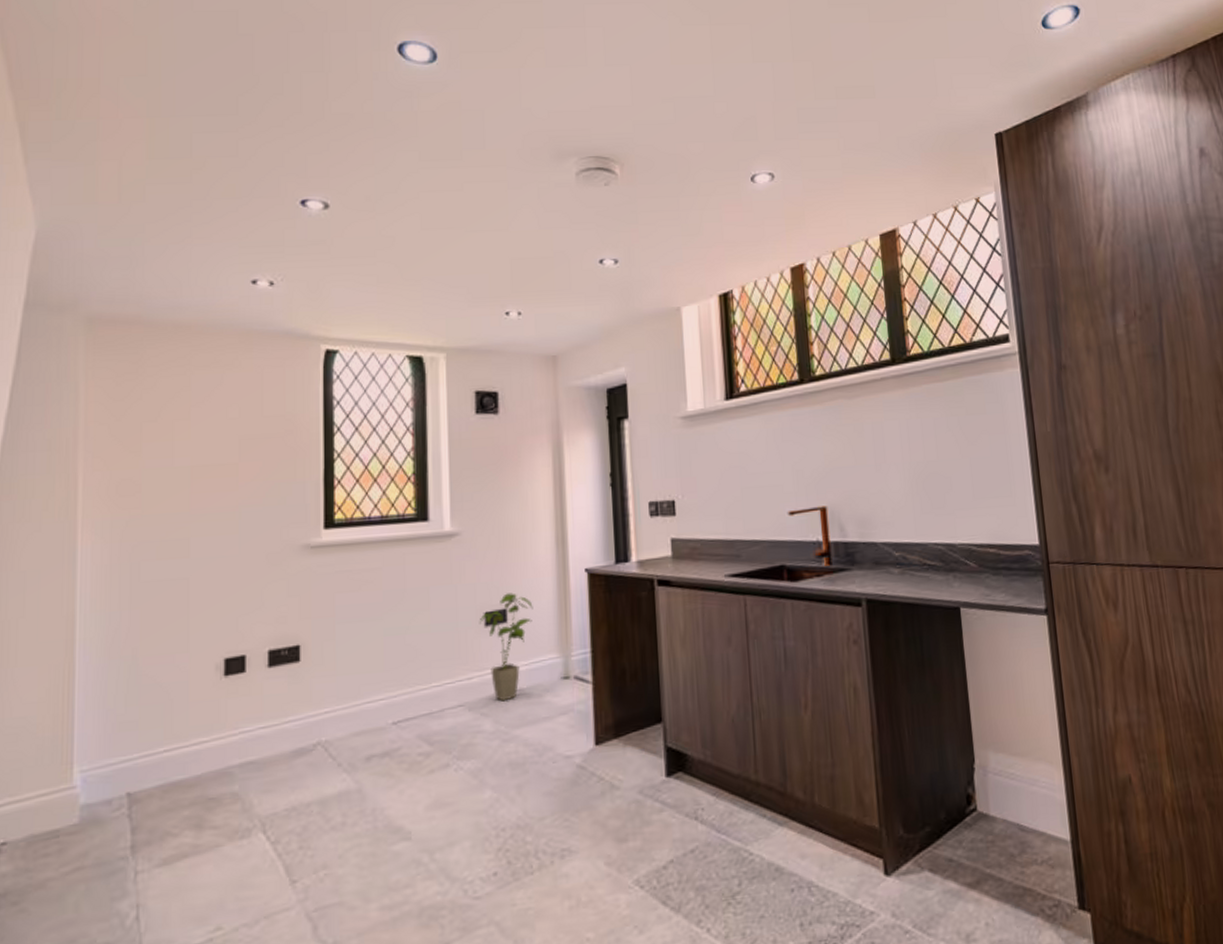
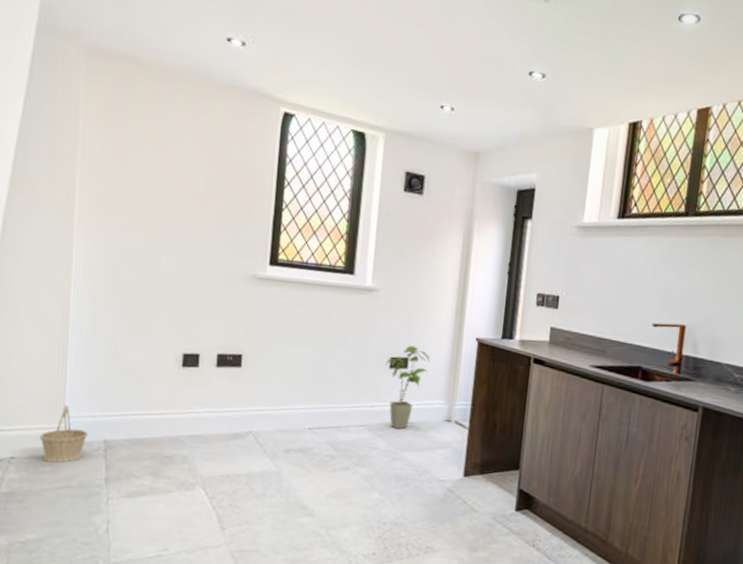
basket: none [39,756,106,840] -> present [39,405,88,463]

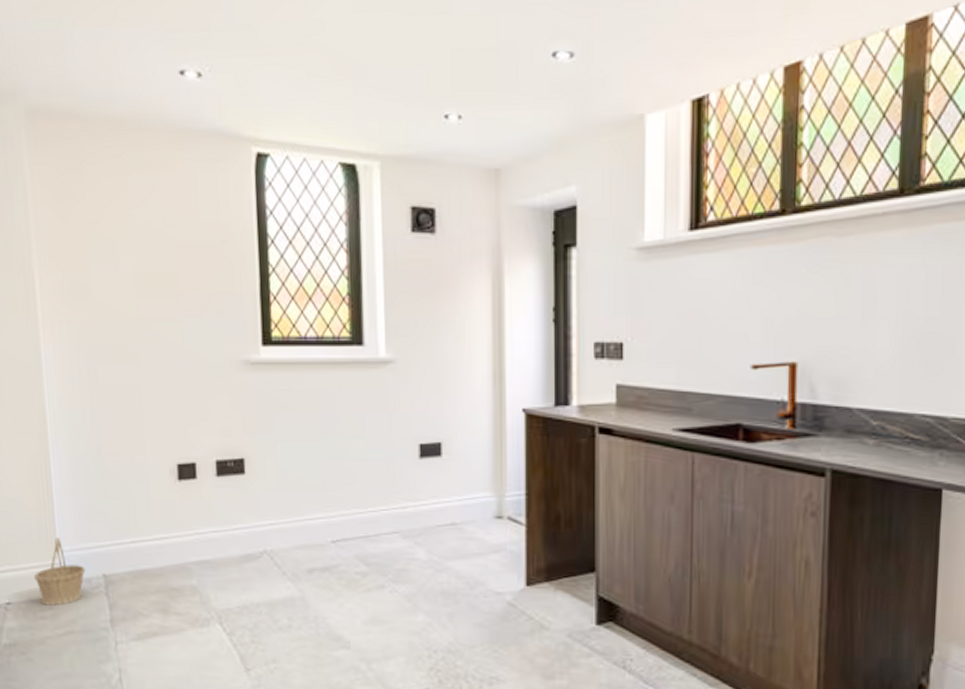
house plant: present [385,345,430,429] -> none [413,427,468,533]

